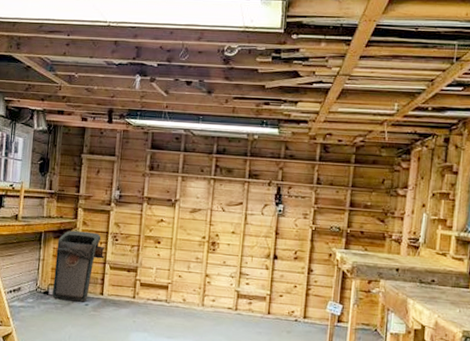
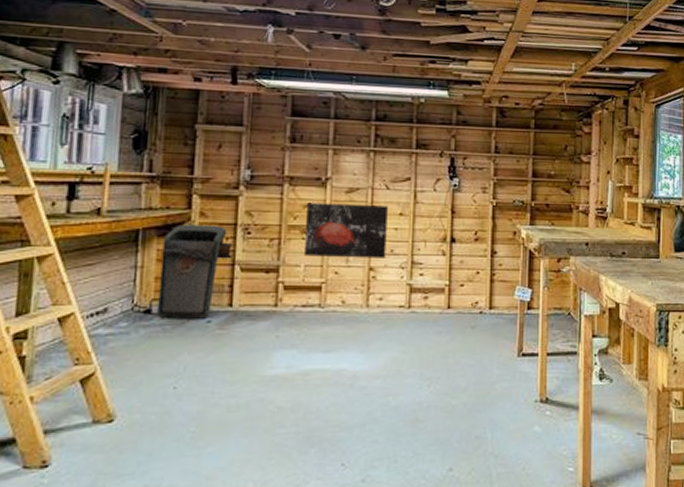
wall art: none [155,219,223,268] -> present [303,203,388,258]

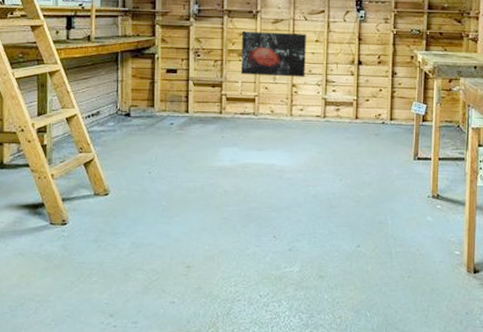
trash can: present [157,225,233,319] -> none [134,49,187,122]

